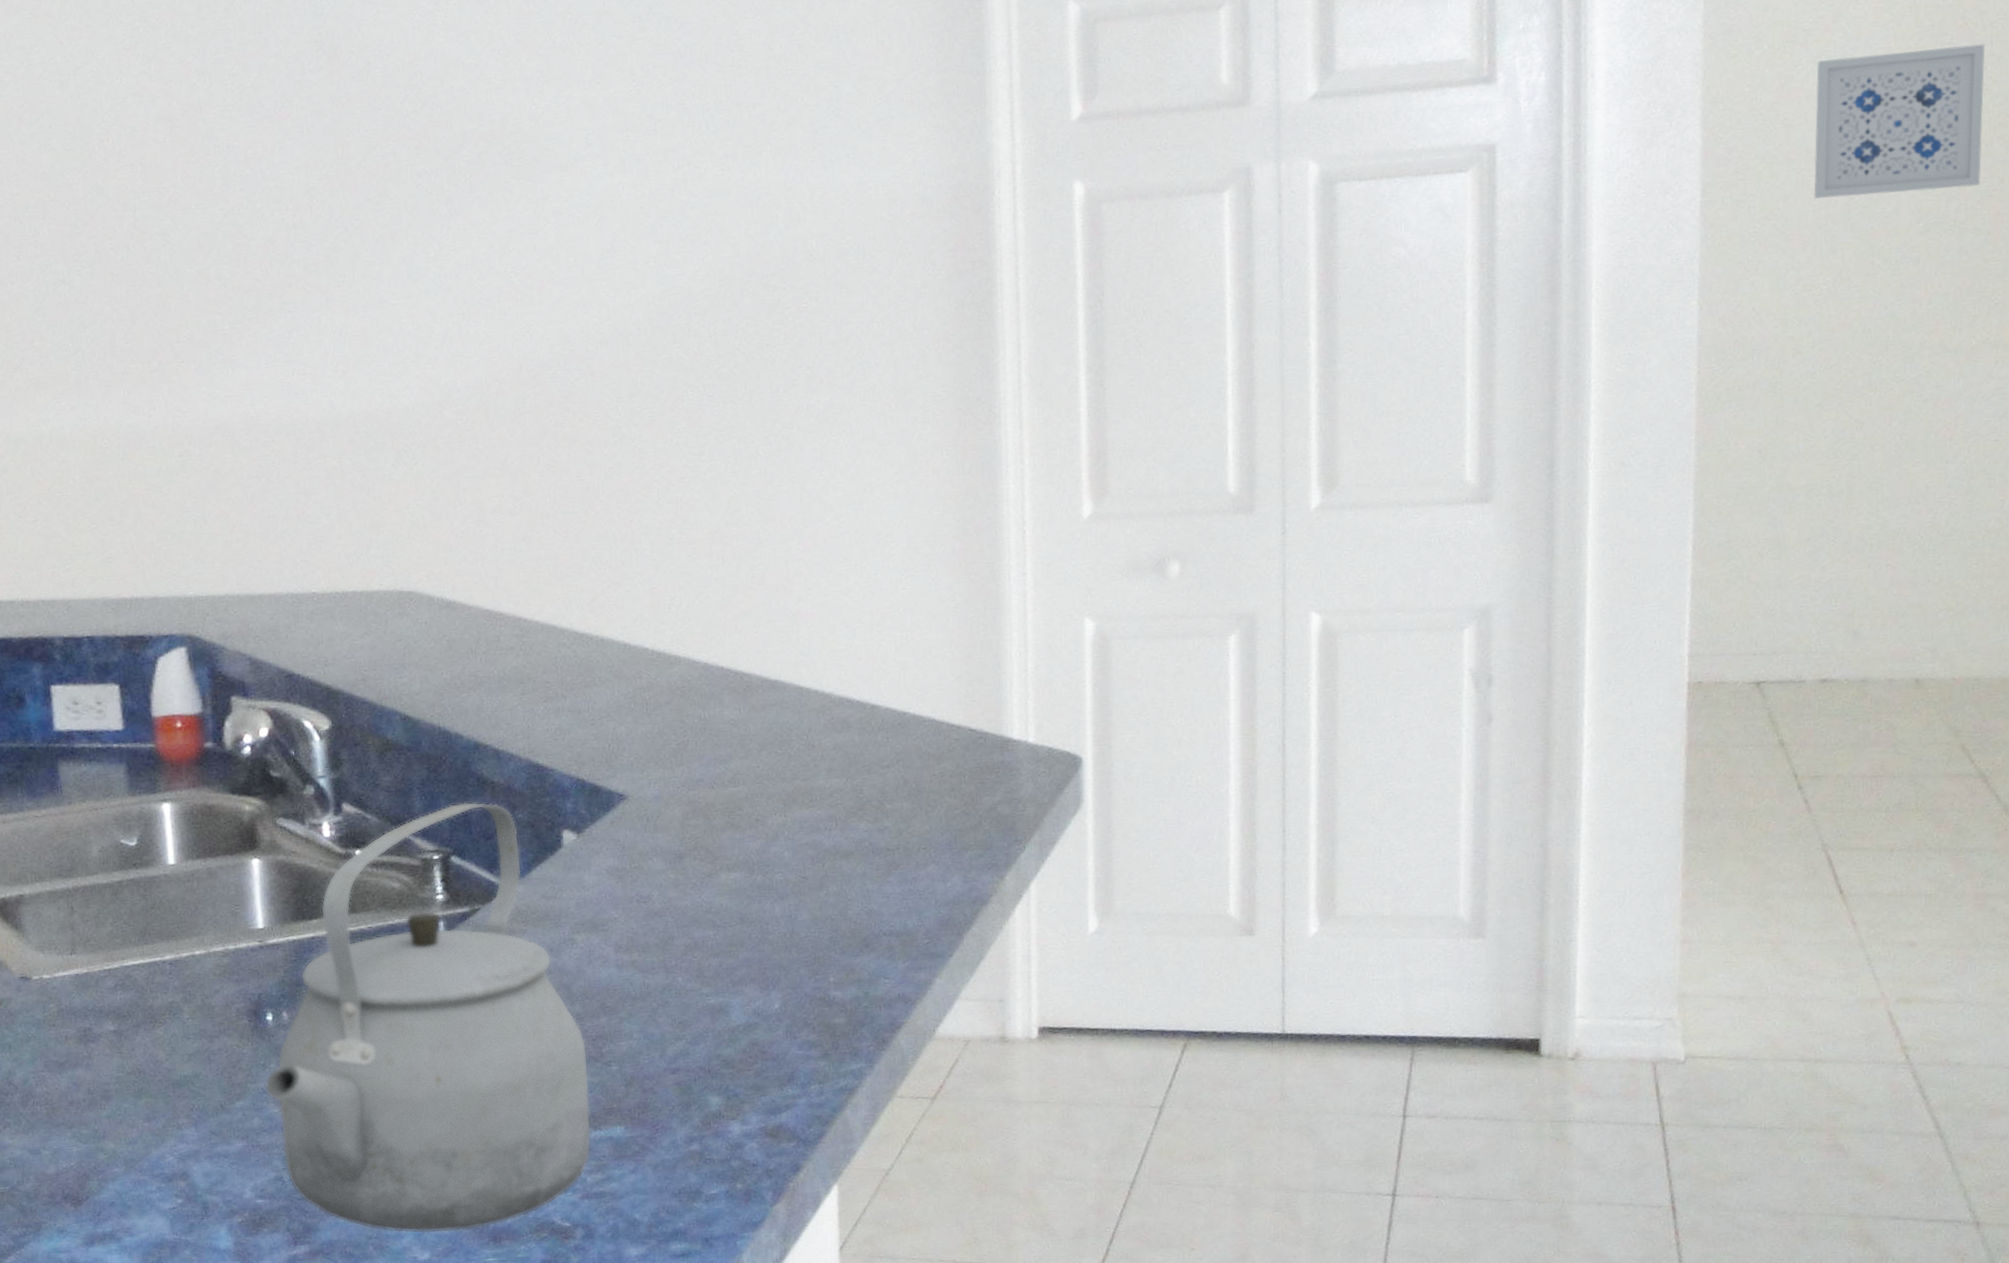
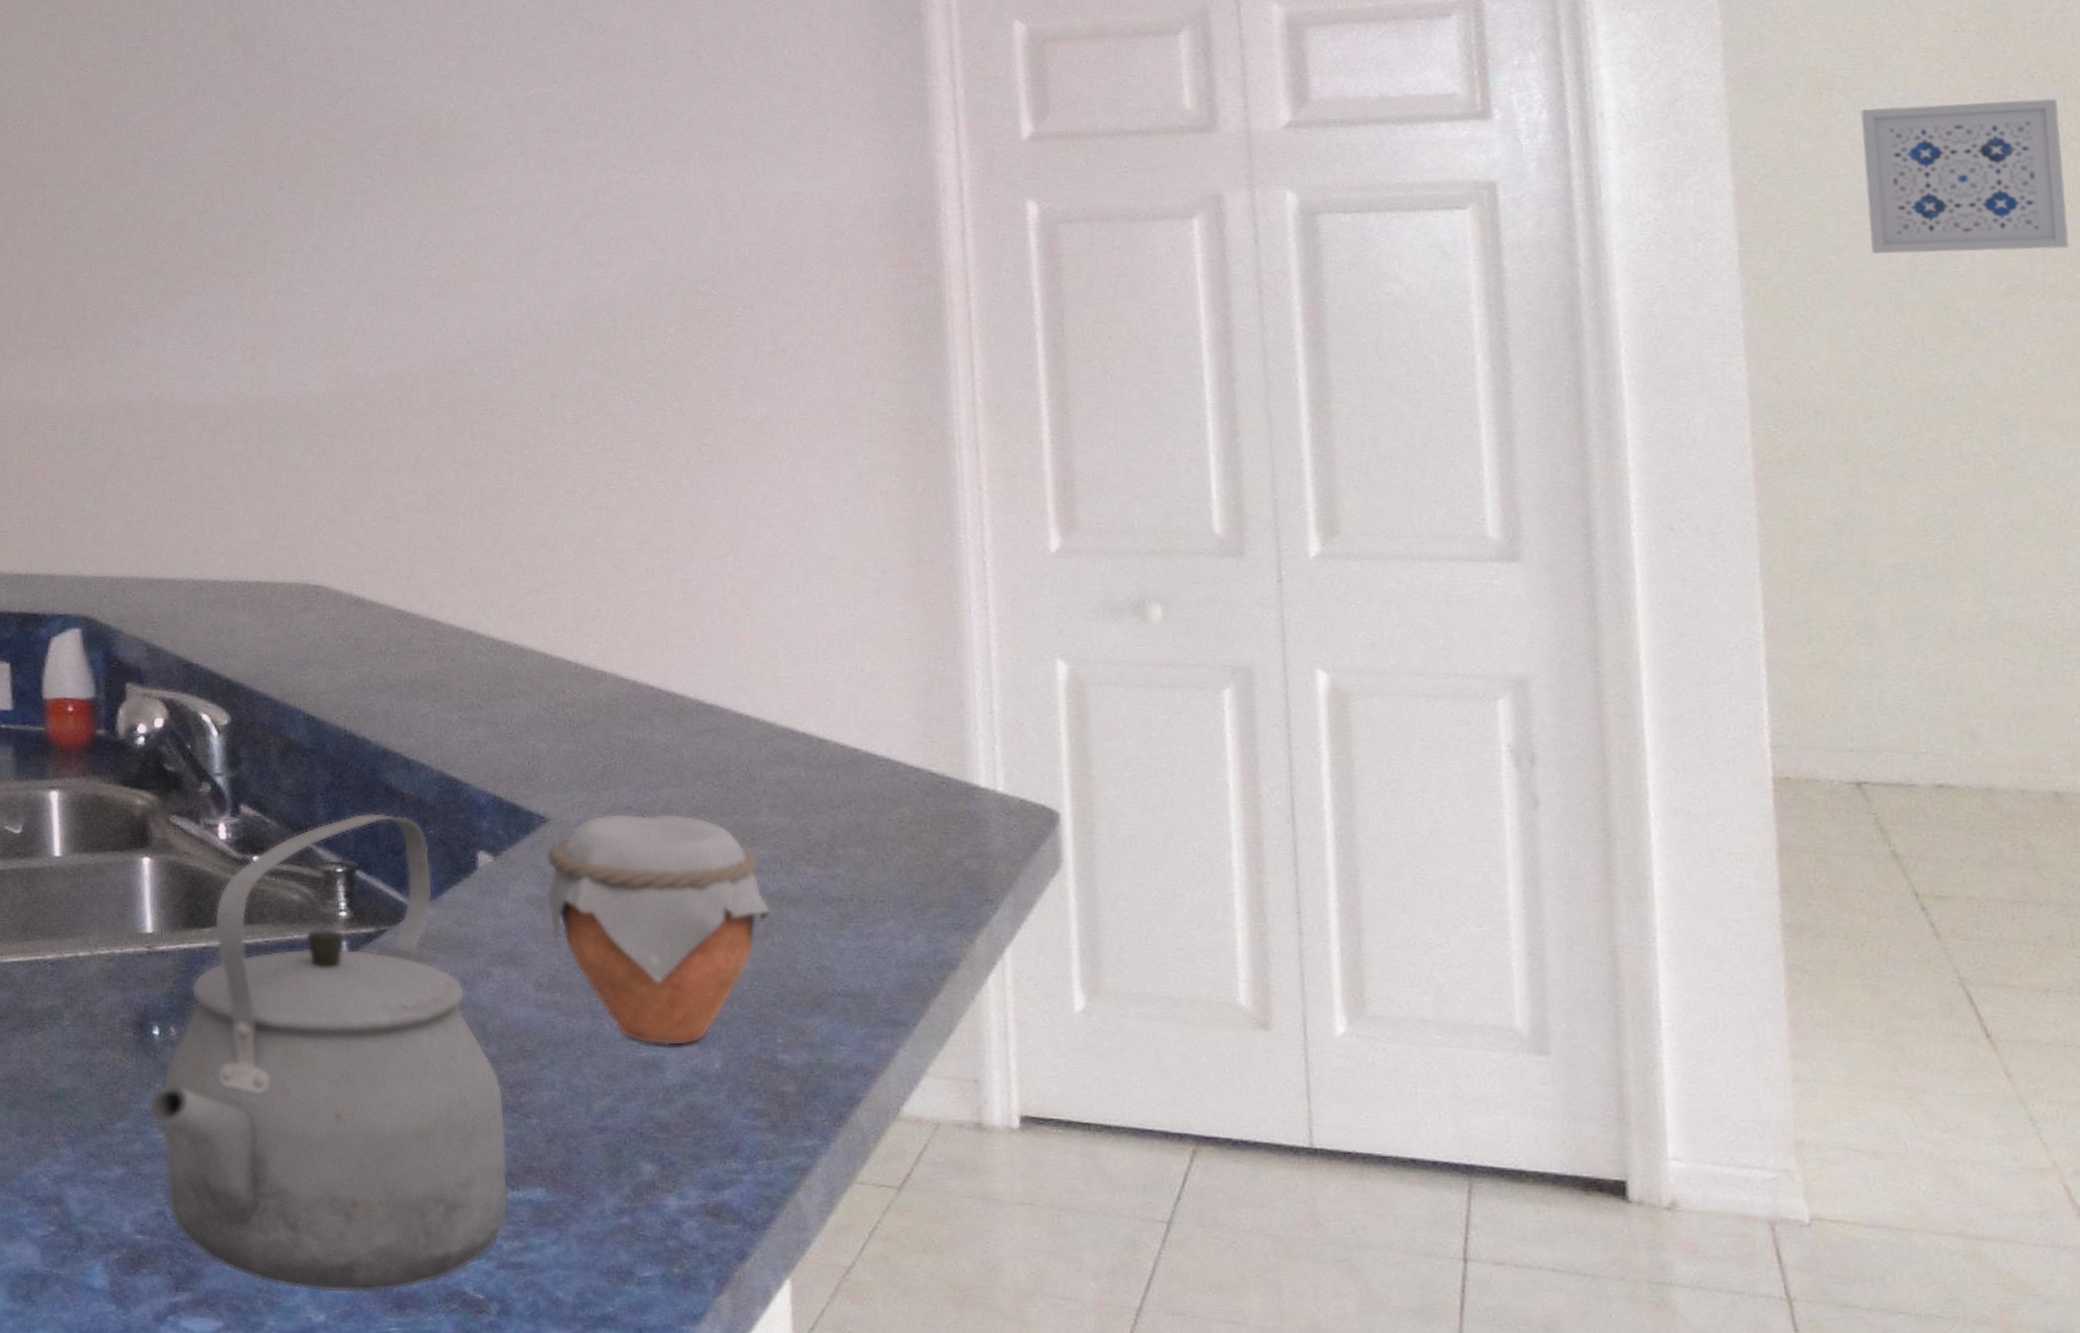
jar: none [625,783,827,992] -> present [546,813,772,1045]

